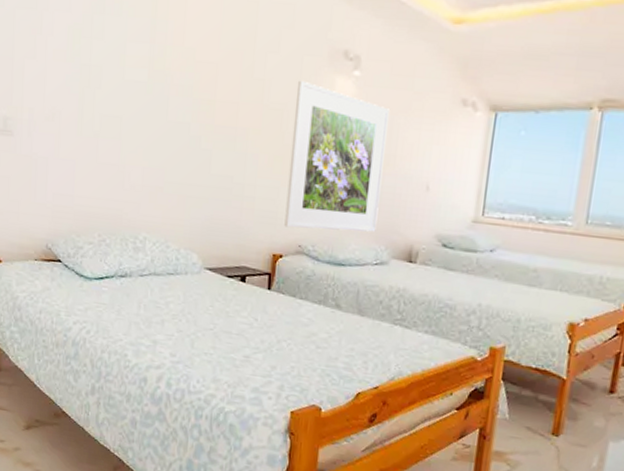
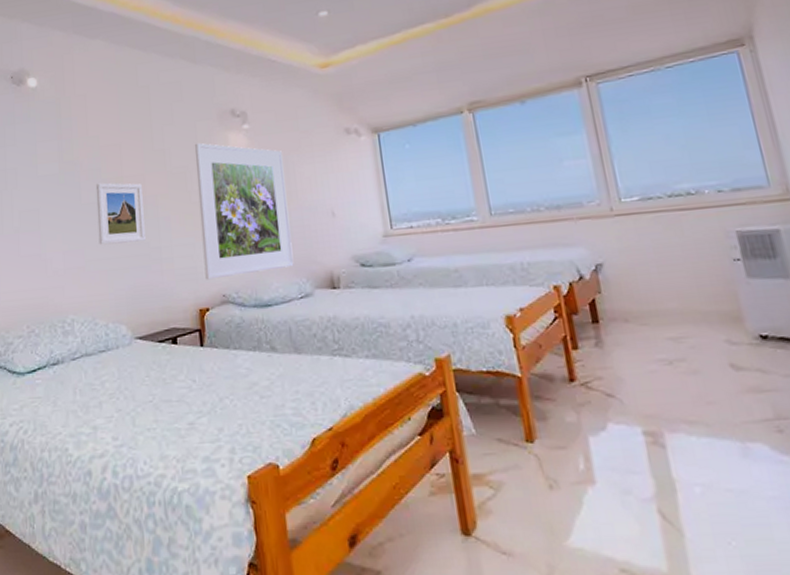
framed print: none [181,102,234,174] -> present [95,183,146,245]

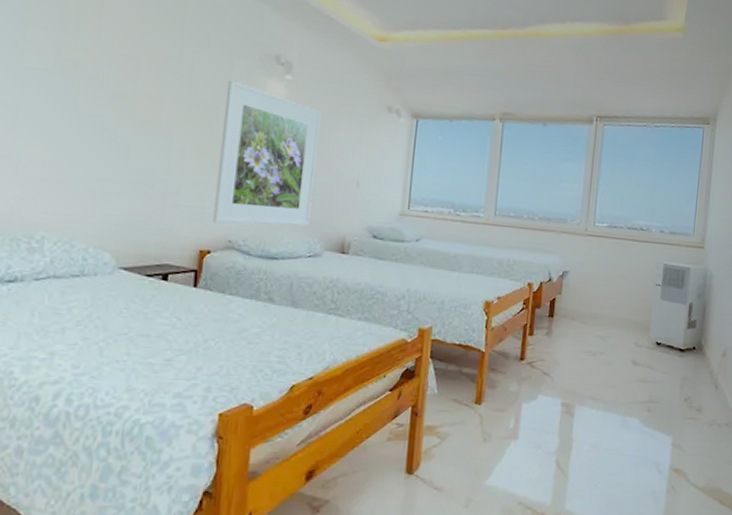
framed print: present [95,183,146,245] -> none [92,94,157,169]

